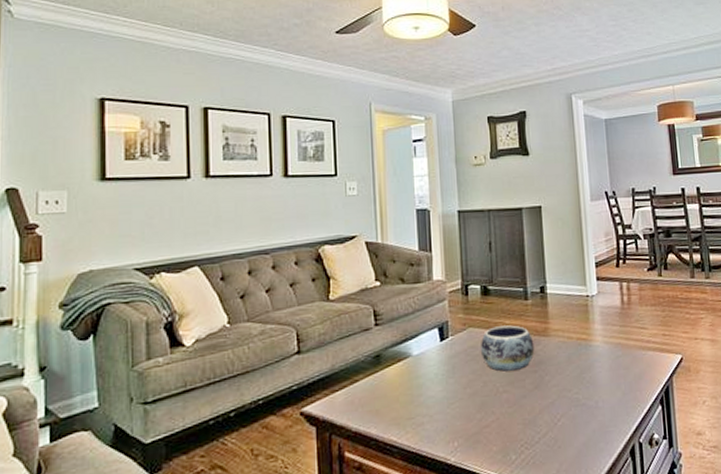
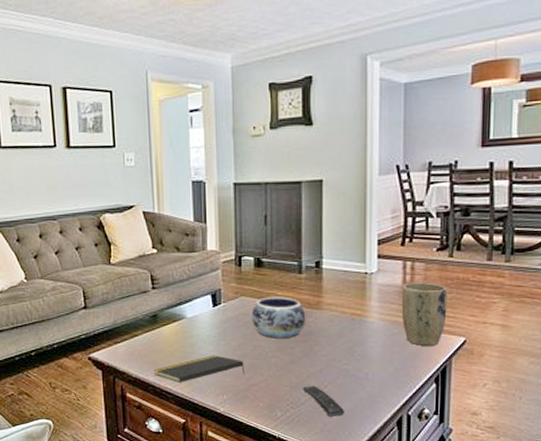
notepad: none [377,395,476,433] -> present [155,355,245,382]
remote control: none [535,420,579,454] -> present [302,385,344,416]
plant pot: none [621,302,663,368] -> present [401,282,448,347]

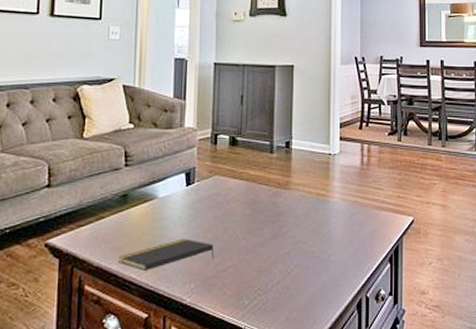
decorative bowl: present [251,296,306,338] -> none [223,176,276,220]
remote control: present [302,385,344,416] -> none [270,269,309,303]
plant pot: present [401,282,448,347] -> none [360,164,398,227]

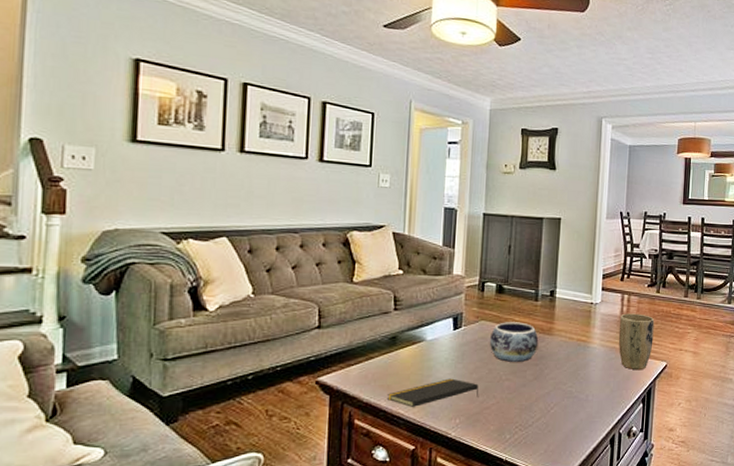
decorative bowl: none [223,176,276,220] -> present [489,322,539,362]
plant pot: none [360,164,398,227] -> present [618,313,655,371]

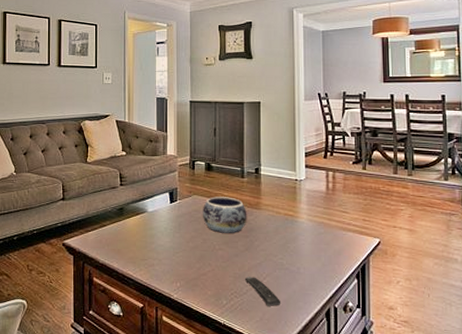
notepad: present [388,378,479,407] -> none [119,246,196,270]
remote control: none [531,407,566,437] -> present [244,276,280,306]
plant pot: present [618,313,655,371] -> none [326,190,364,246]

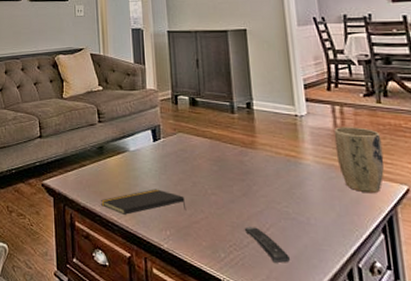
notepad: none [119,246,196,270] -> present [101,189,187,215]
decorative bowl: present [202,196,247,233] -> none [189,134,242,176]
plant pot: none [326,190,364,246] -> present [334,127,385,194]

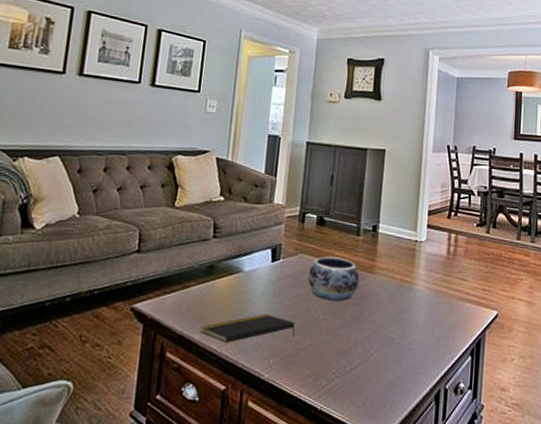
decorative bowl: none [189,134,242,176] -> present [307,256,360,301]
remote control: present [244,226,290,263] -> none [349,352,387,388]
plant pot: present [334,127,385,194] -> none [444,254,484,319]

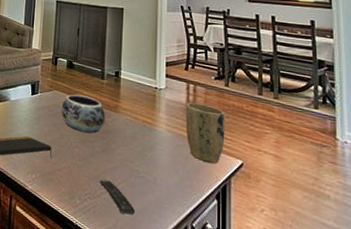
remote control: none [349,352,387,388] -> present [99,179,135,215]
plant pot: none [444,254,484,319] -> present [185,102,225,164]

